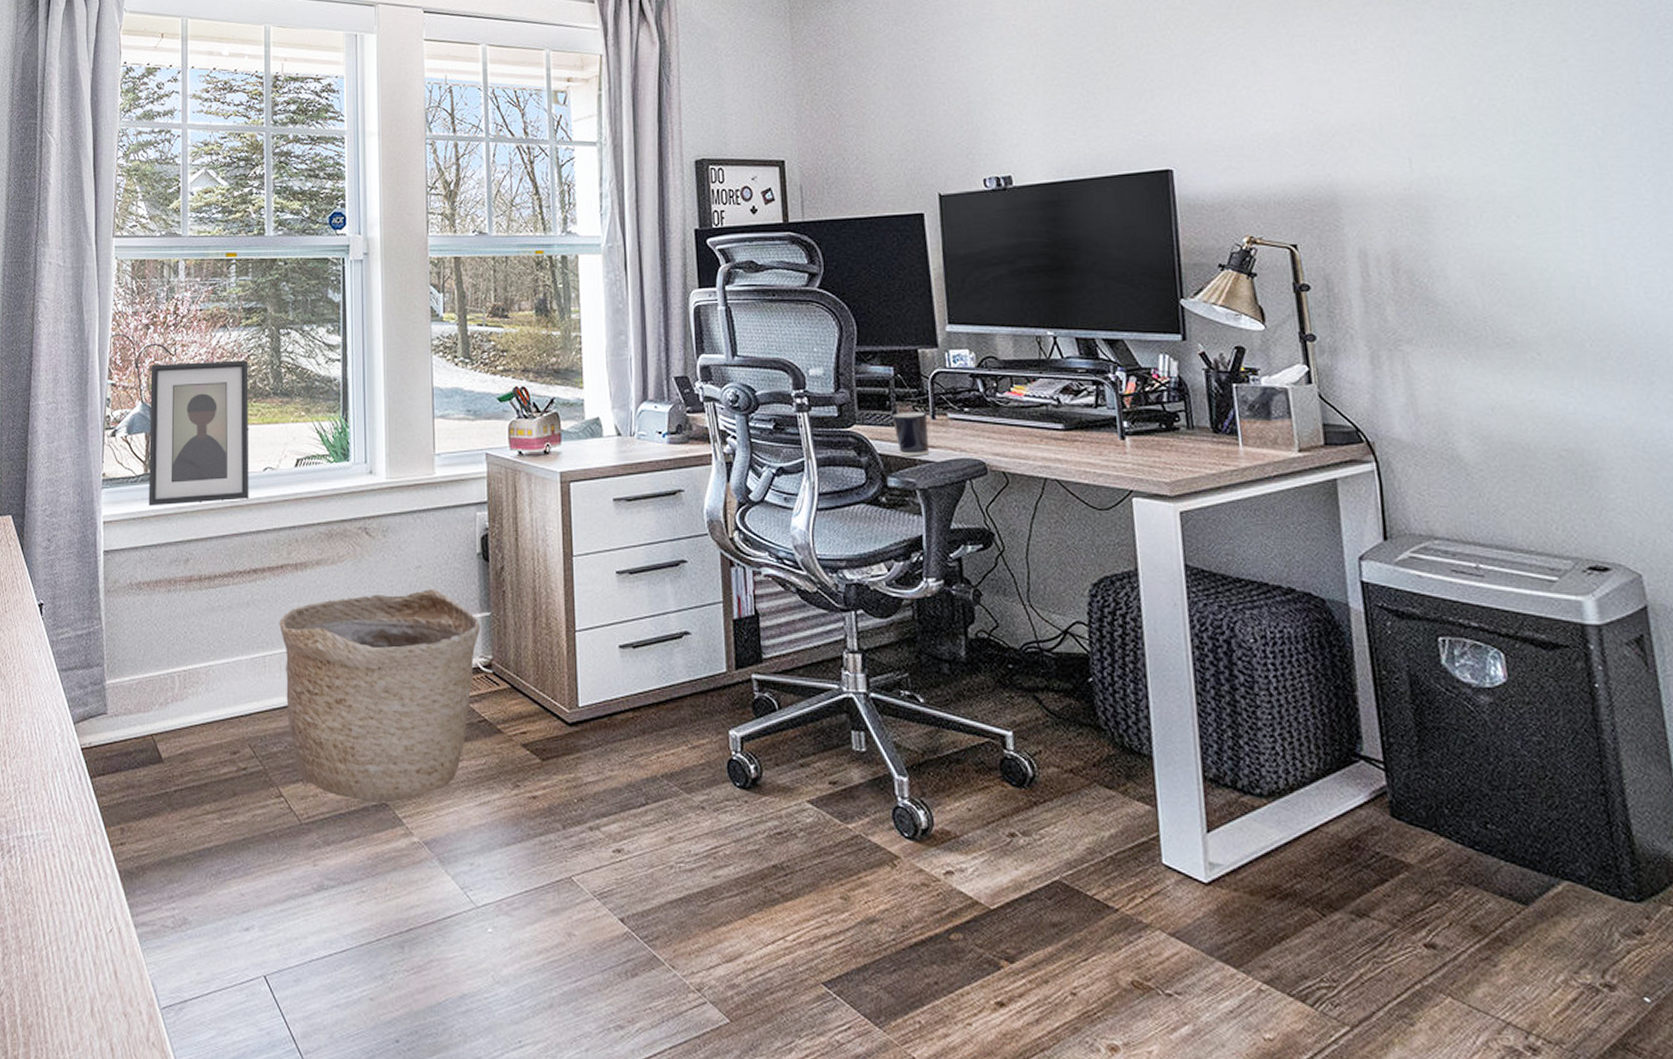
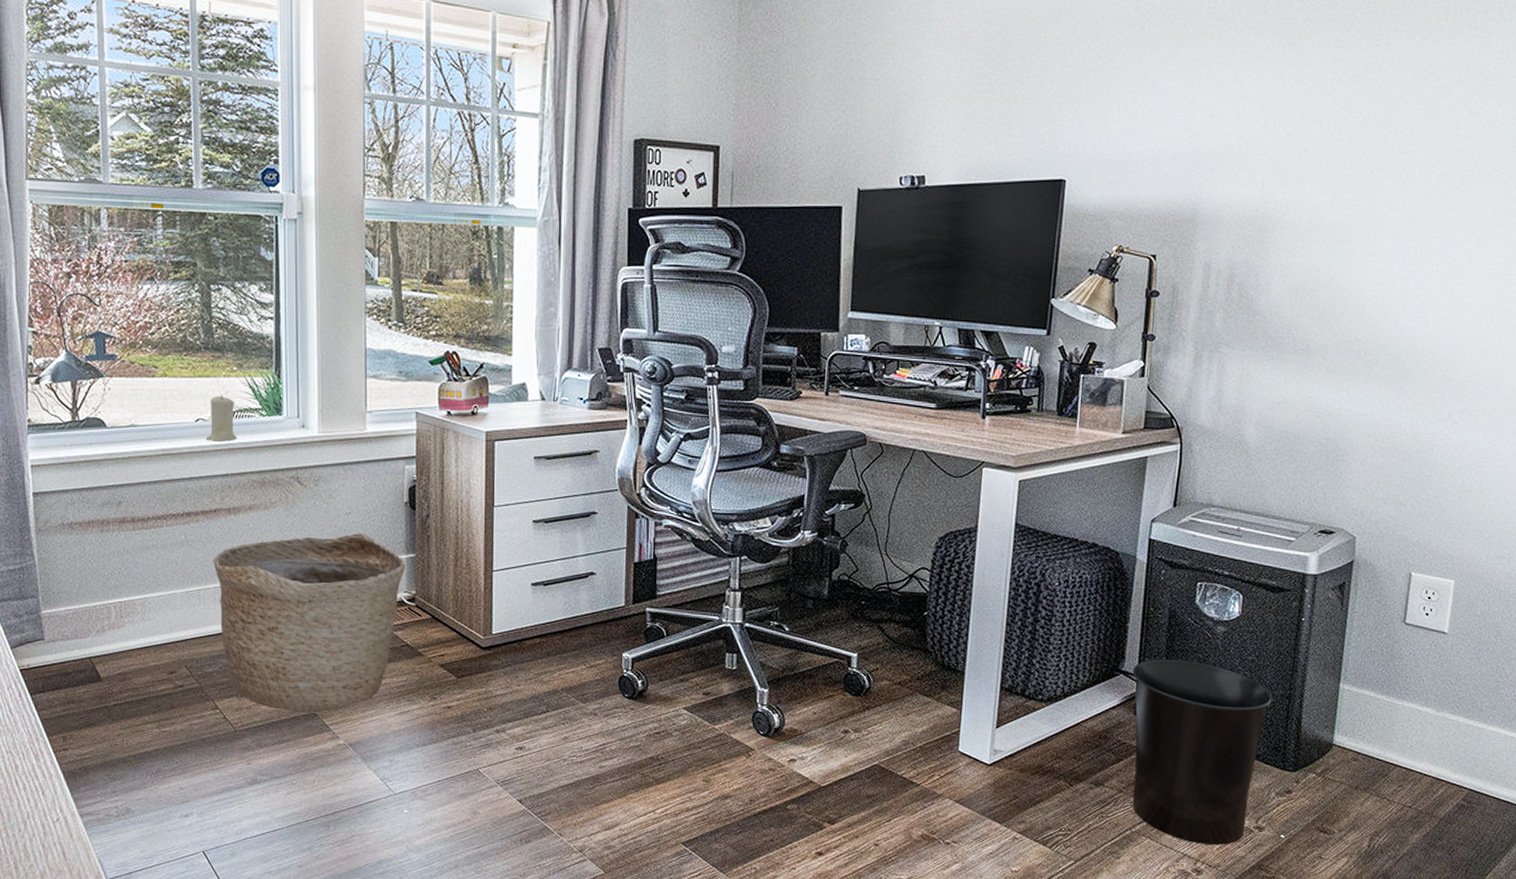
picture frame: present [148,360,250,506] -> none [74,313,181,452]
candle: none [273,442,305,492] -> present [205,395,237,443]
mug: present [892,412,930,457] -> none [791,388,822,428]
waste bin: none [1375,740,1588,1010] -> present [1132,659,1273,845]

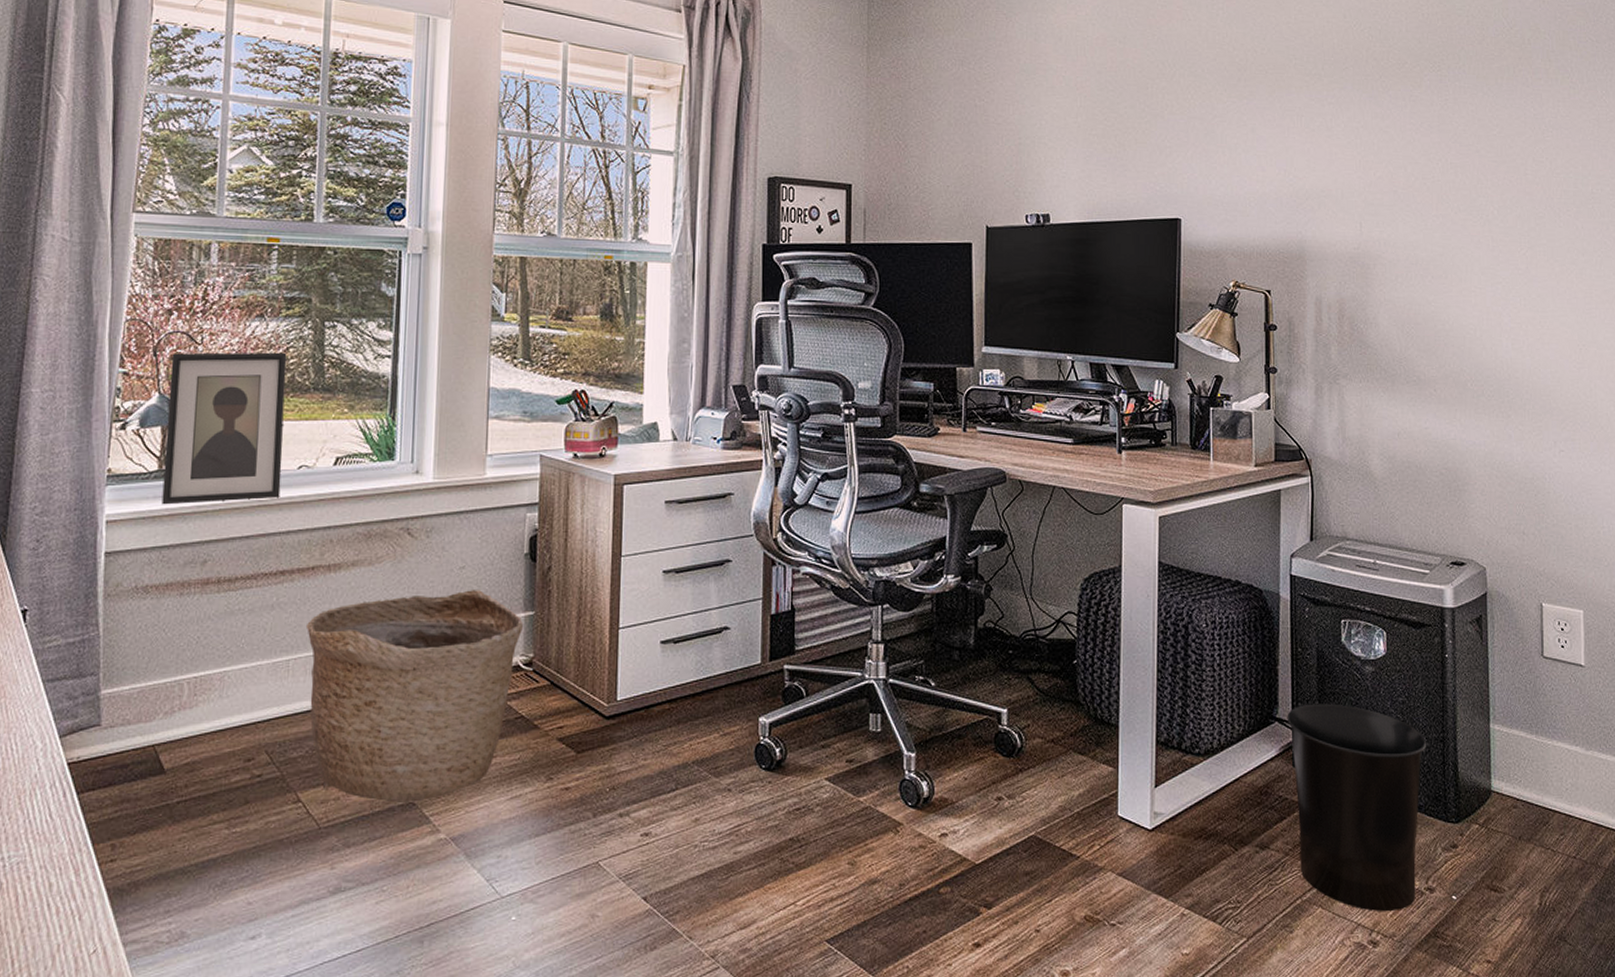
picture frame: none [74,313,181,452] -> present [161,352,287,505]
candle: present [205,395,237,443] -> none [307,439,343,492]

